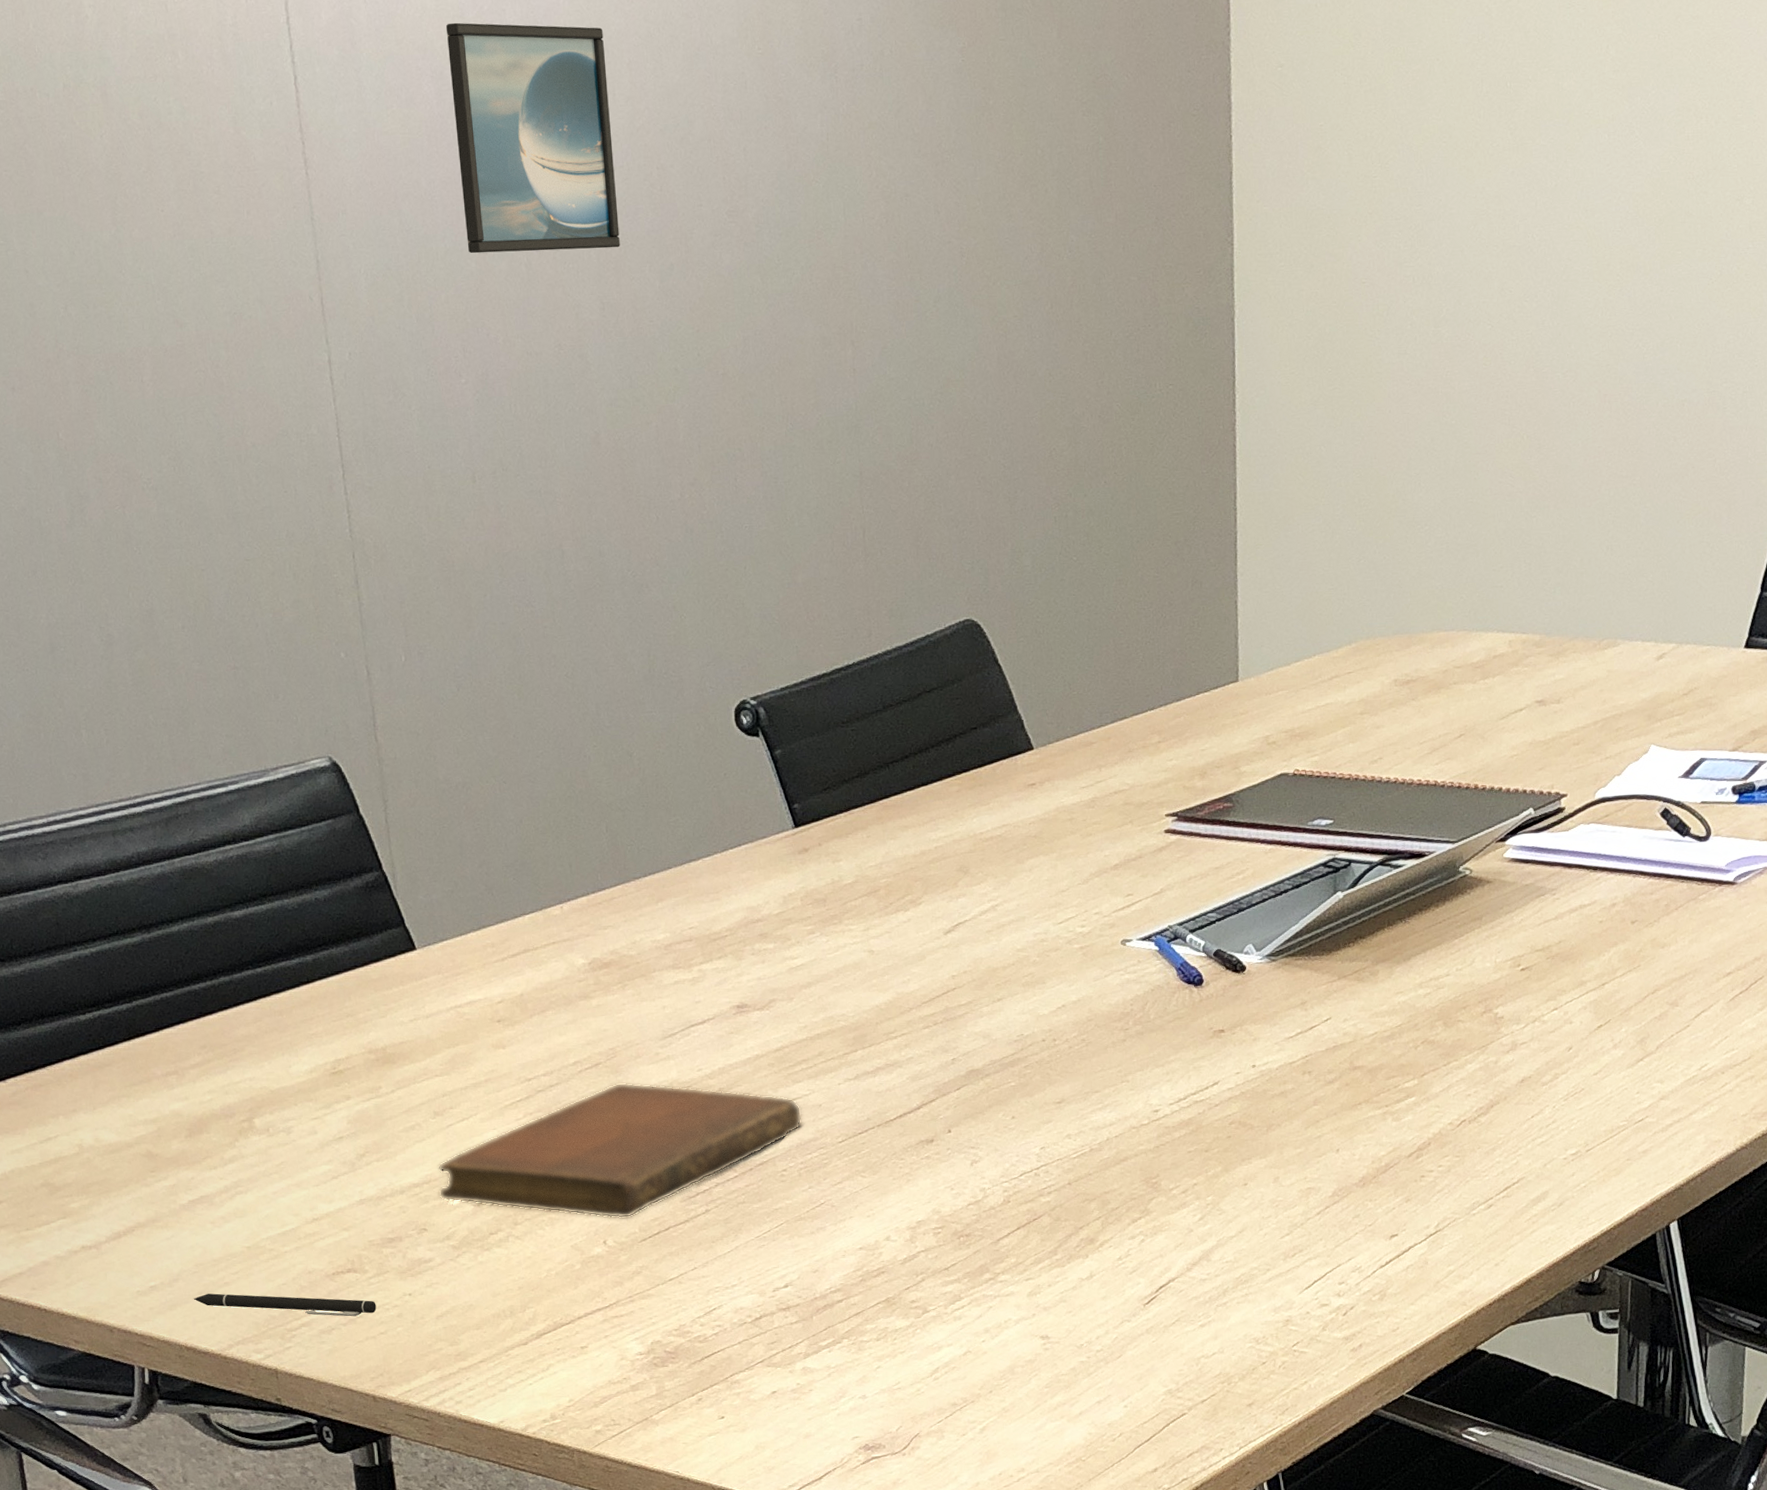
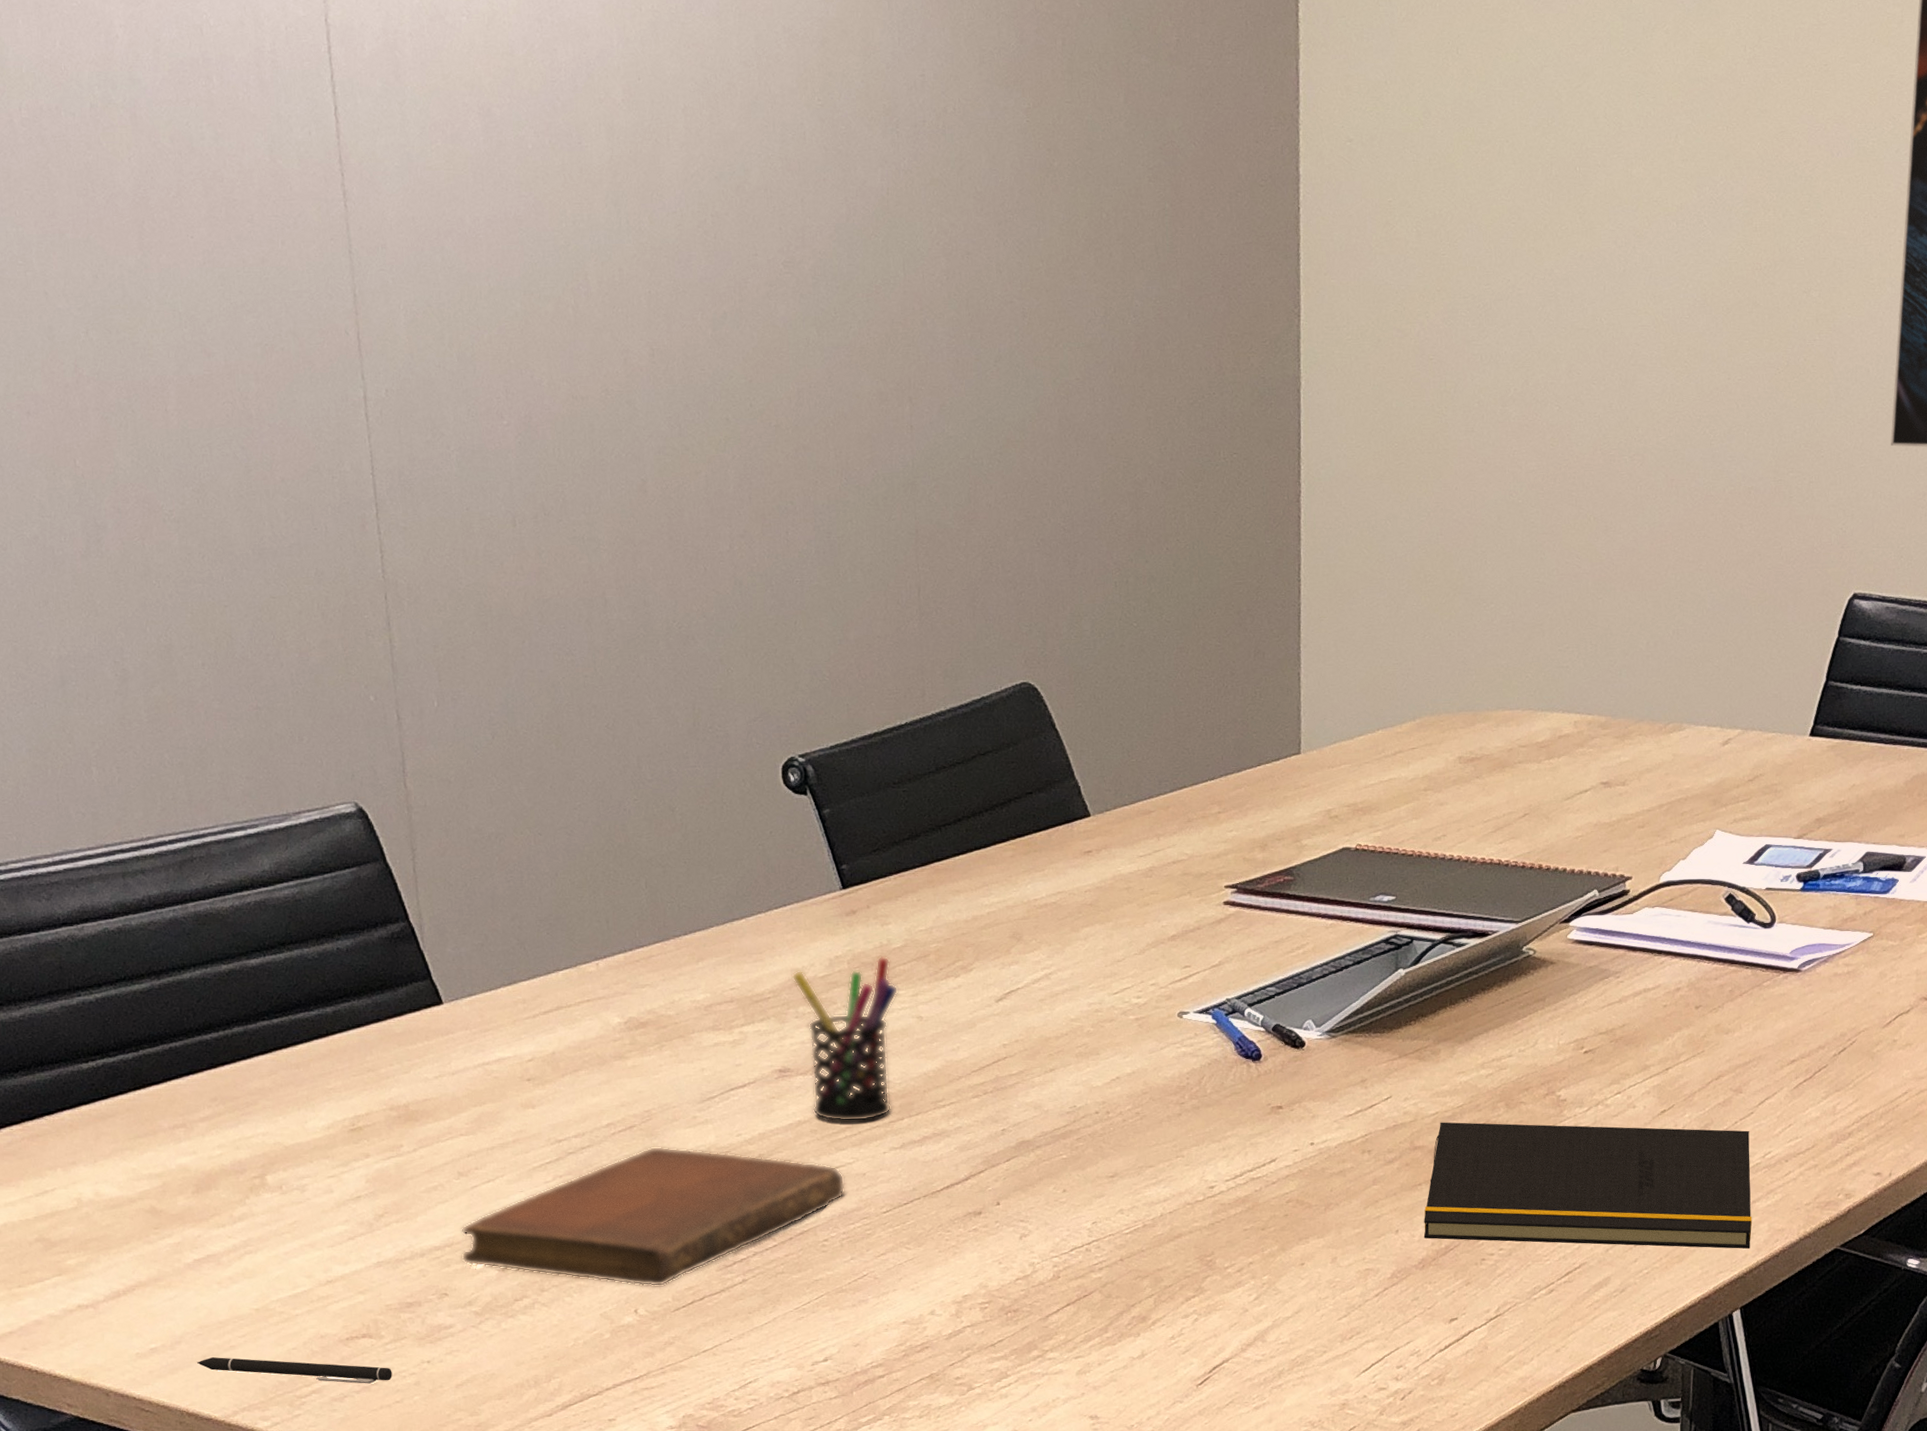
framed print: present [445,22,620,254] -> none [494,60,672,294]
pen holder: none [747,892,850,1055] -> present [791,956,899,1122]
notepad: none [1364,1041,1689,1161] -> present [1423,1122,1752,1249]

